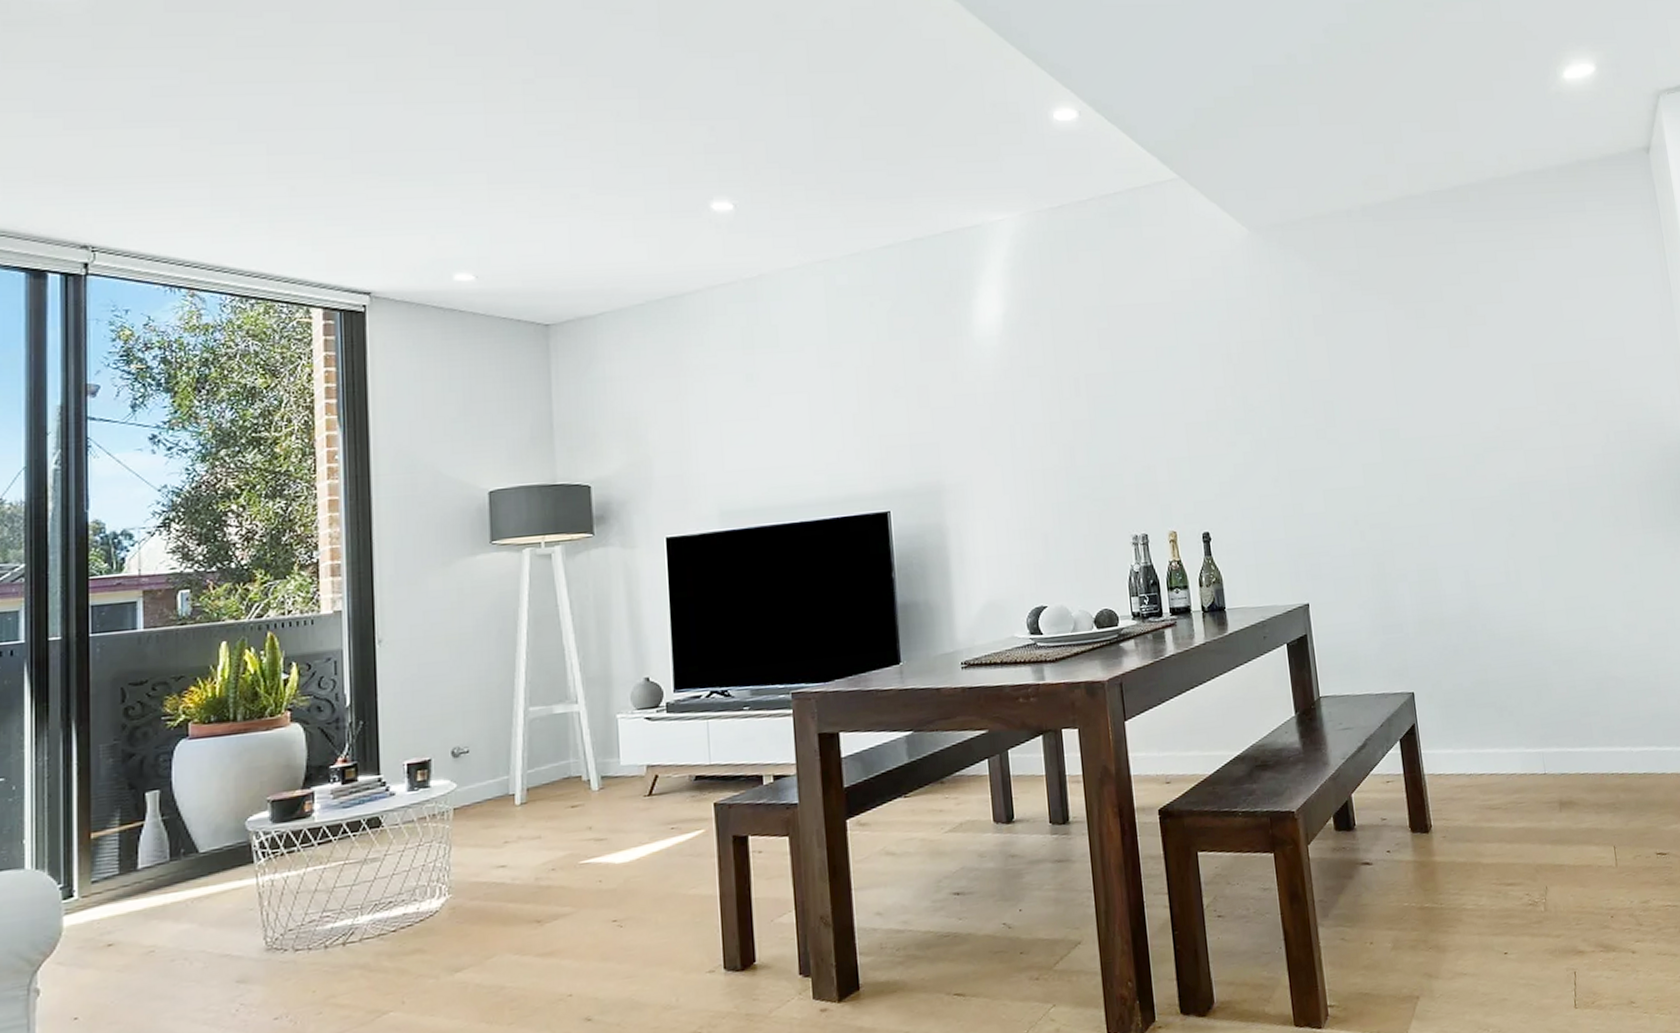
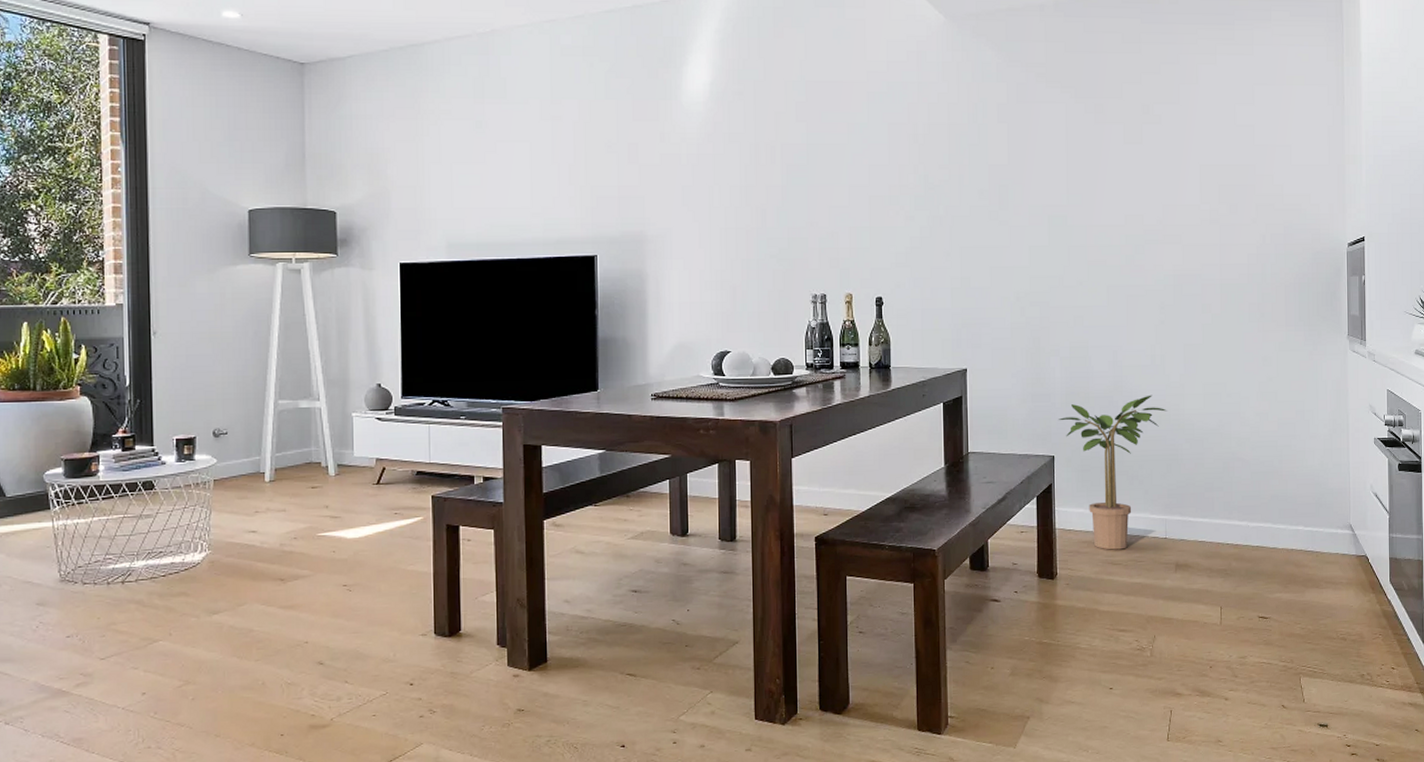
potted plant: none [1414,615,1529,793] -> present [1058,395,1167,550]

